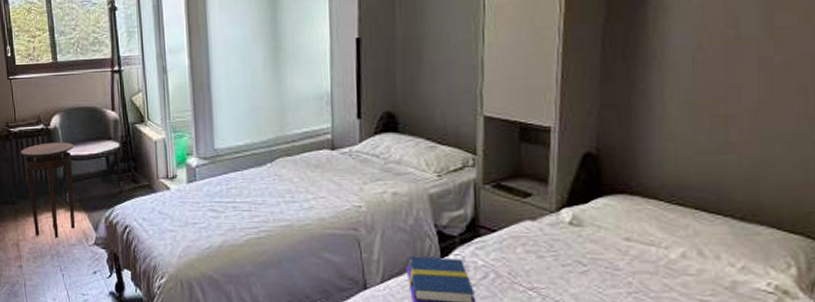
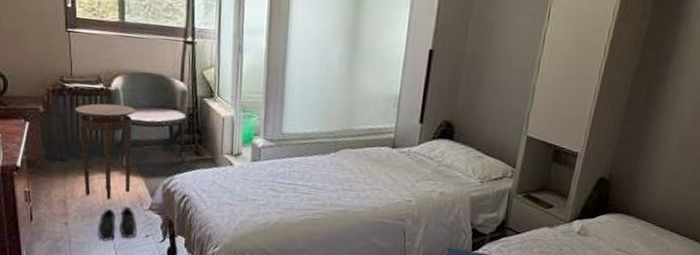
boots: none [49,243,85,282] -> present [98,206,137,241]

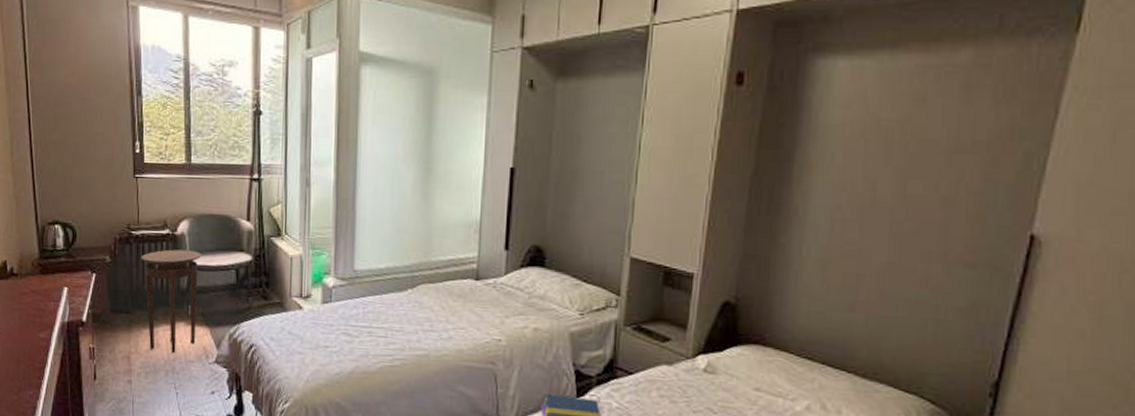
boots: present [98,206,137,241] -> none [162,360,202,400]

